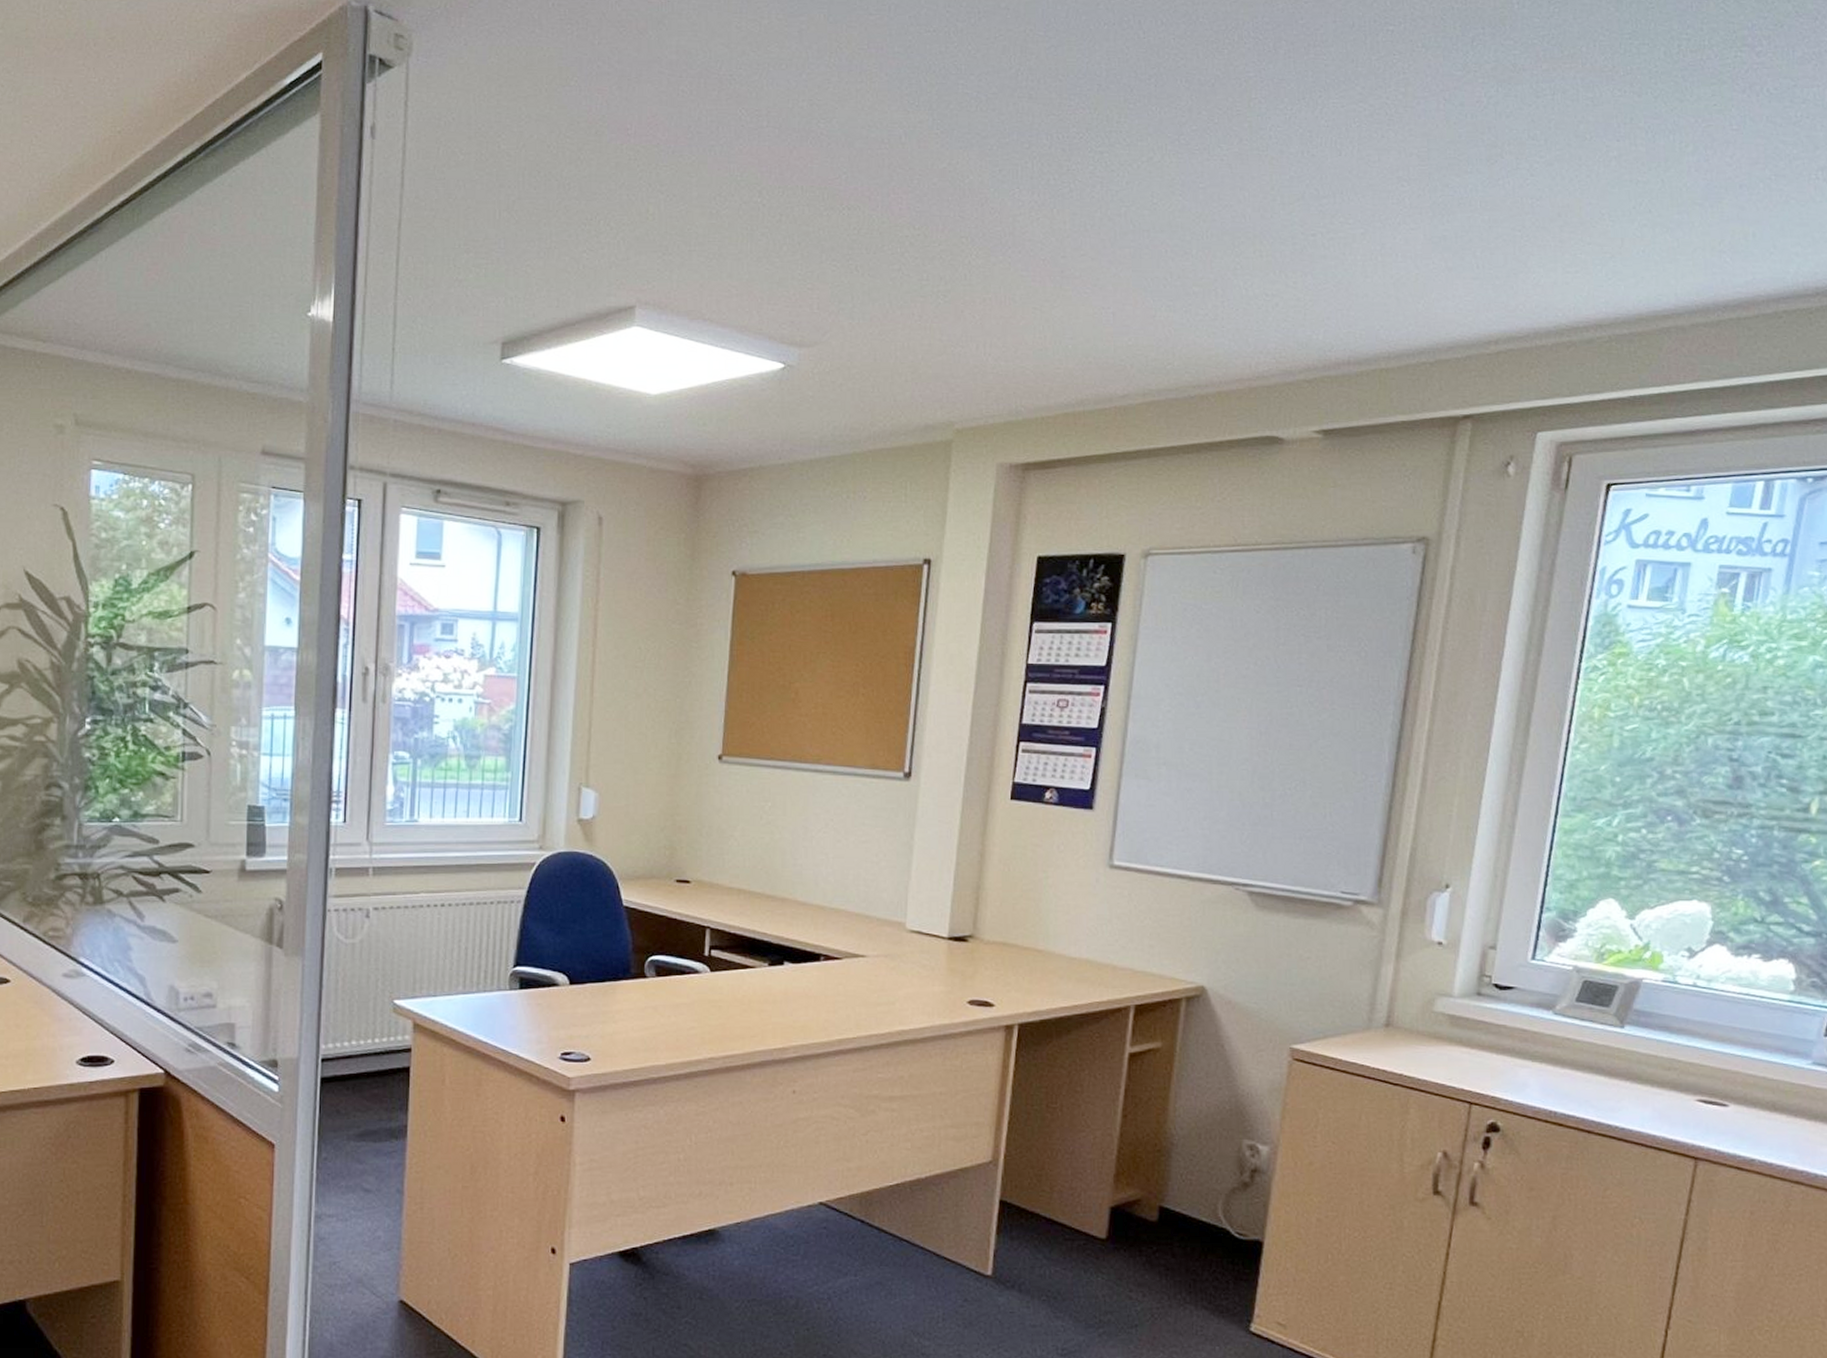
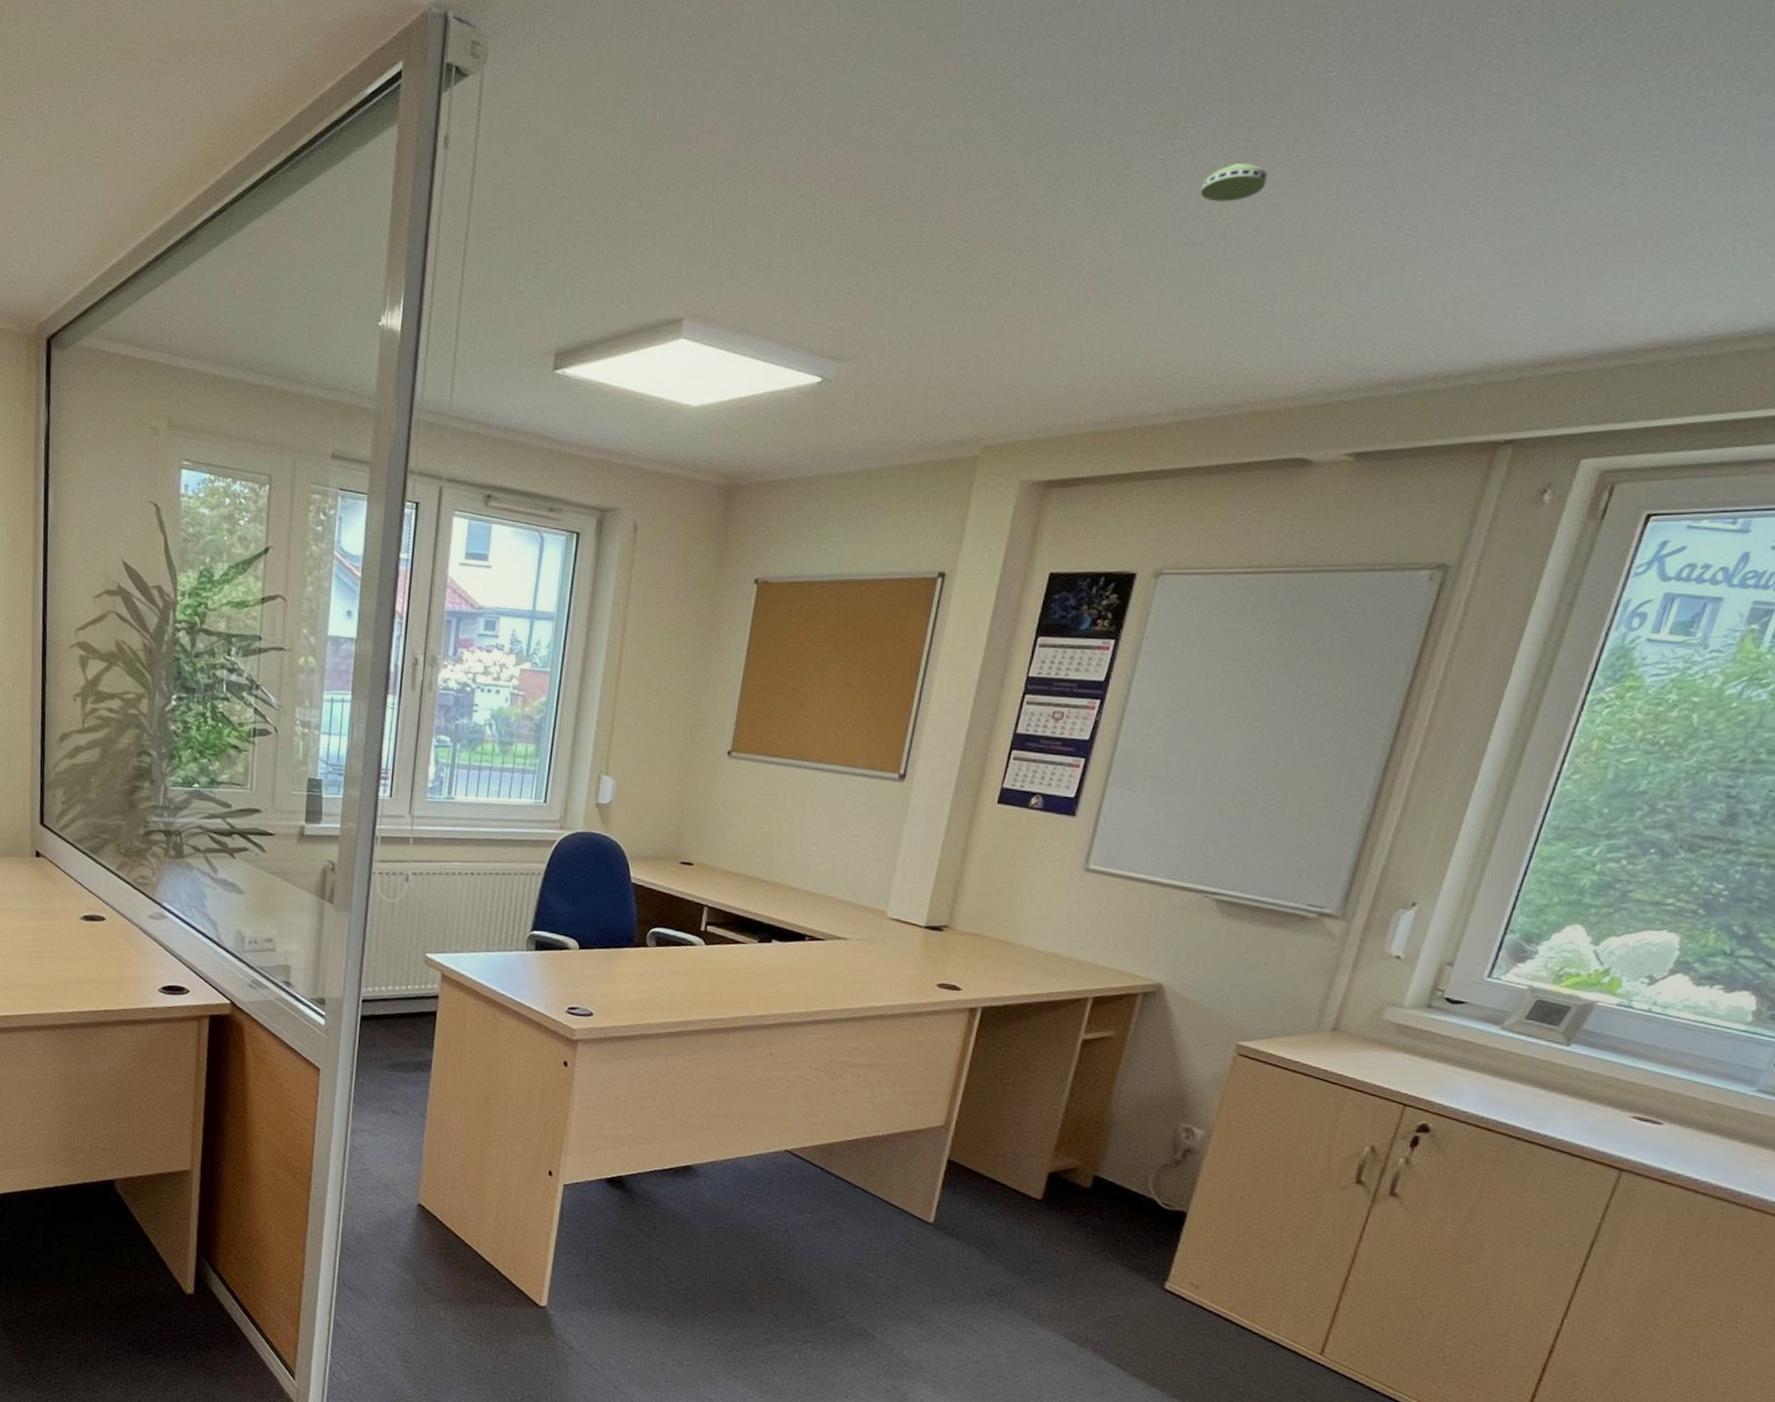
smoke detector: none [1141,156,1203,192] -> present [1200,164,1267,202]

